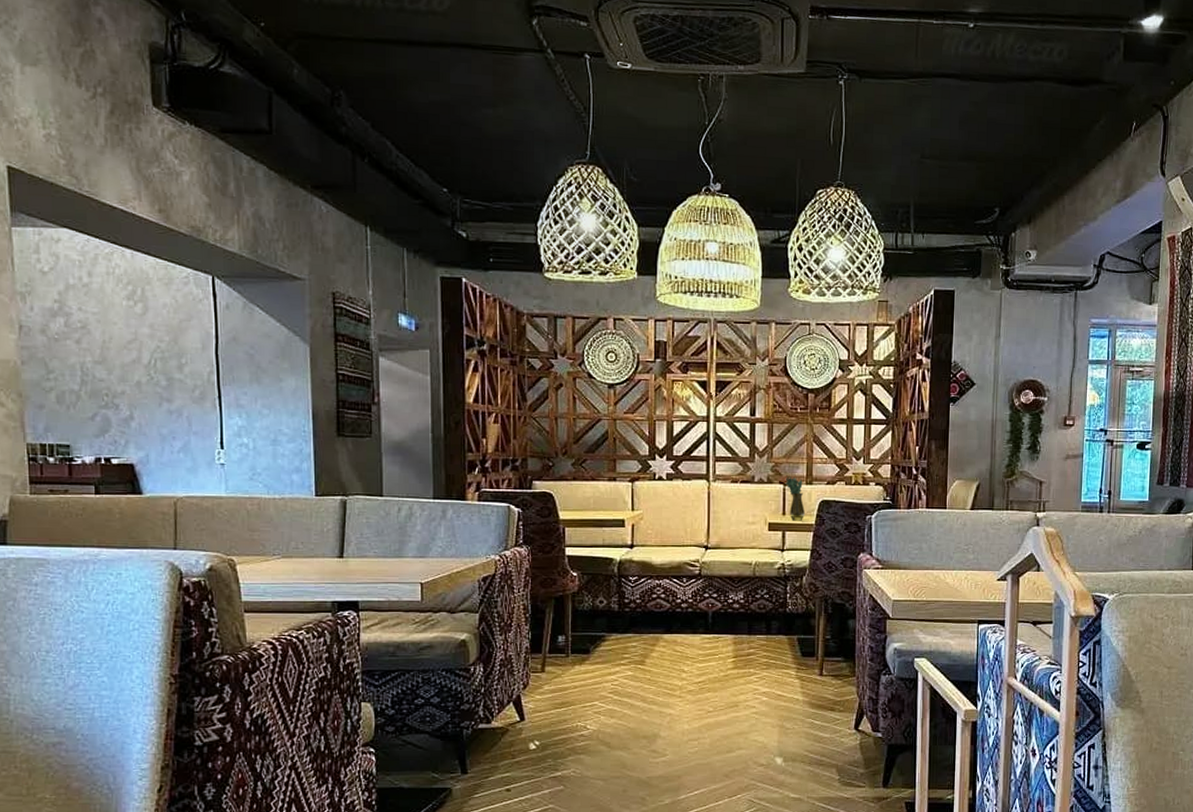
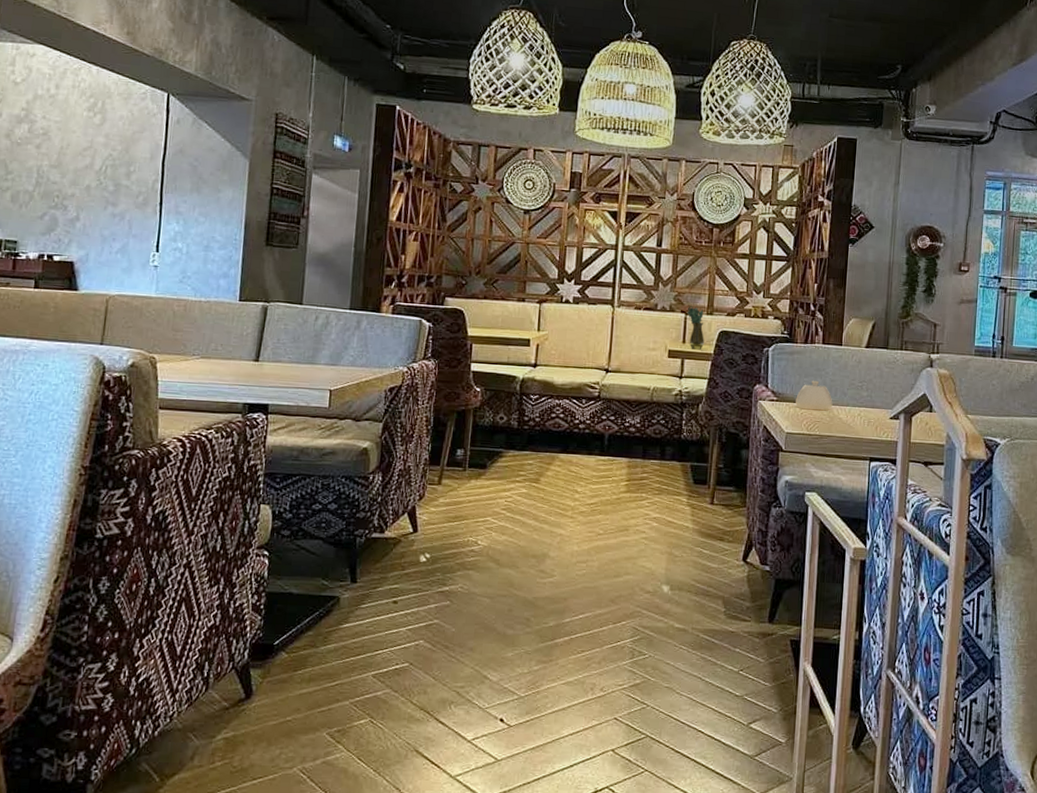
sugar bowl: none [901,546,939,576] -> present [796,380,833,411]

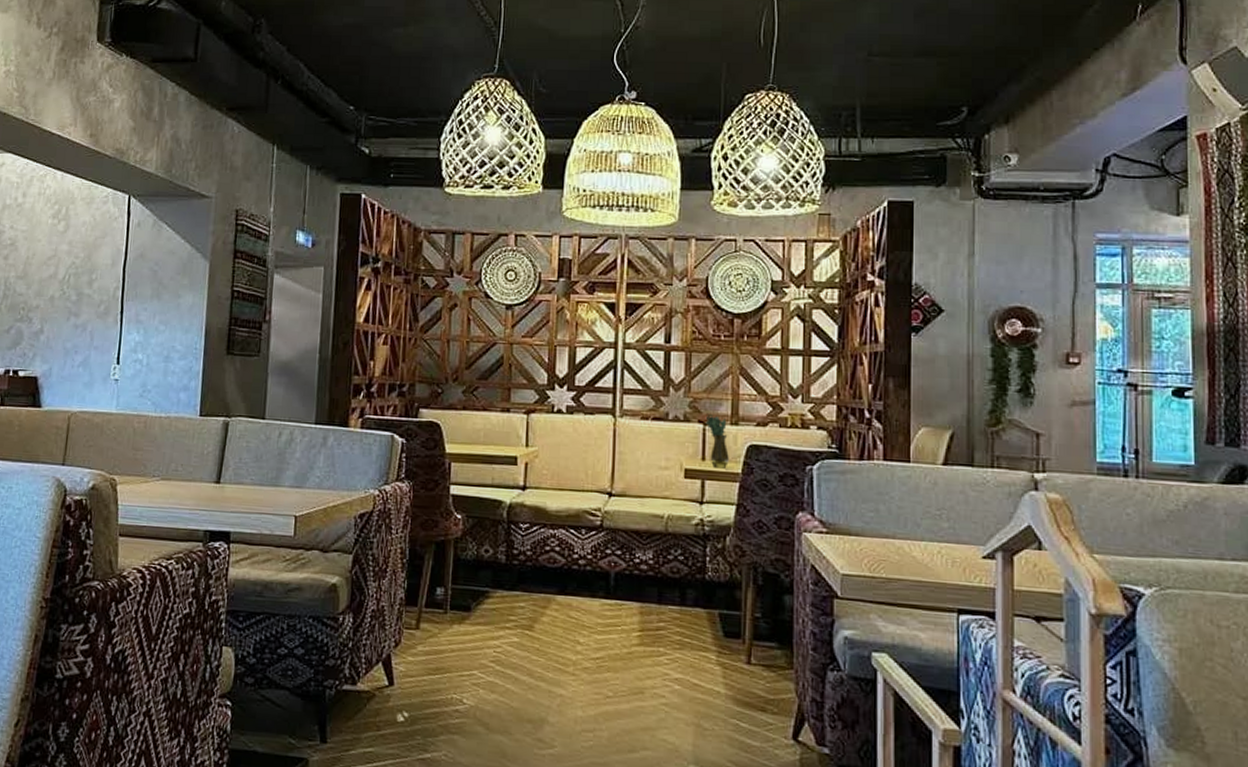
sugar bowl: present [796,380,833,411] -> none [852,507,902,547]

